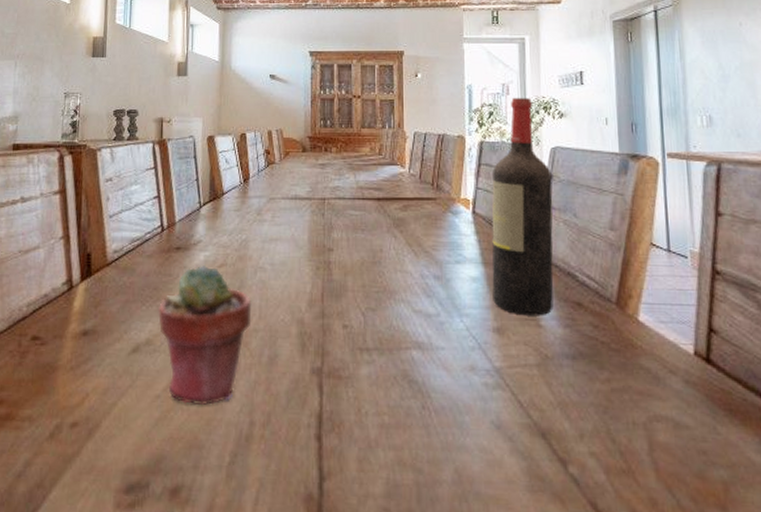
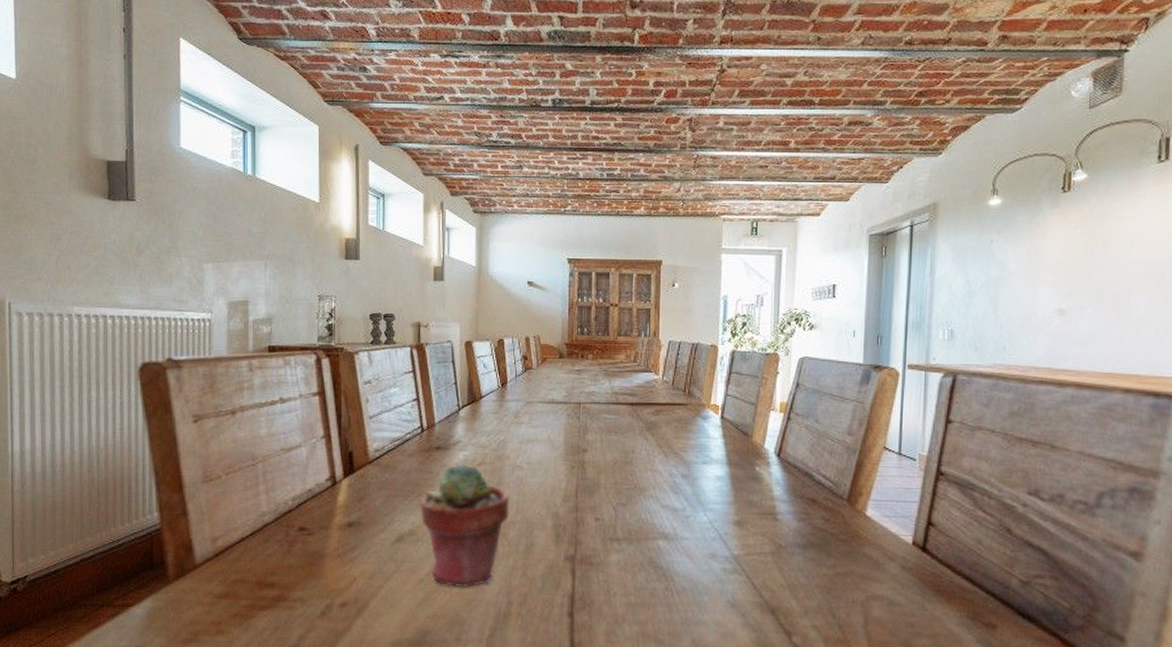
wine bottle: present [492,97,554,316] -> none [735,308,798,511]

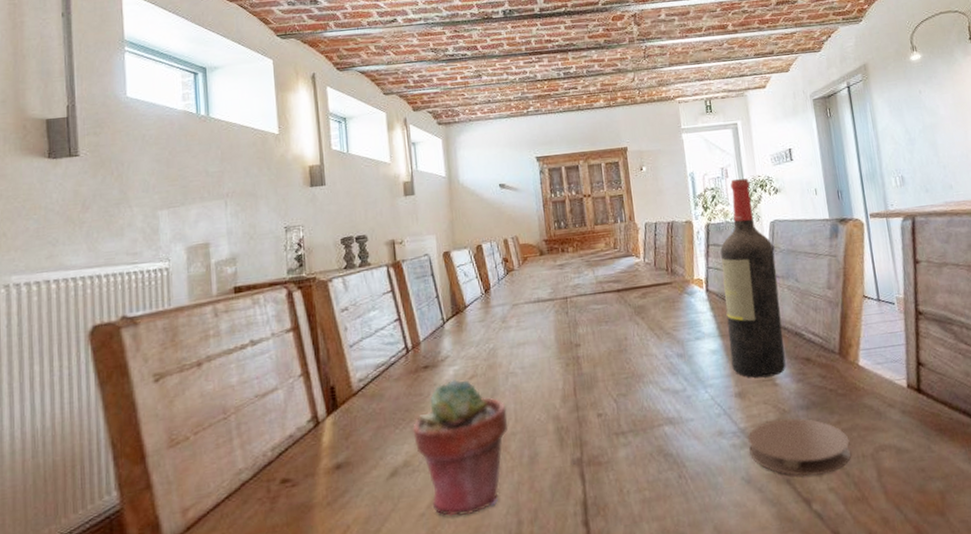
wine bottle: none [735,308,798,511] -> present [720,178,786,378]
coaster: none [738,552,842,612] -> present [748,417,851,477]

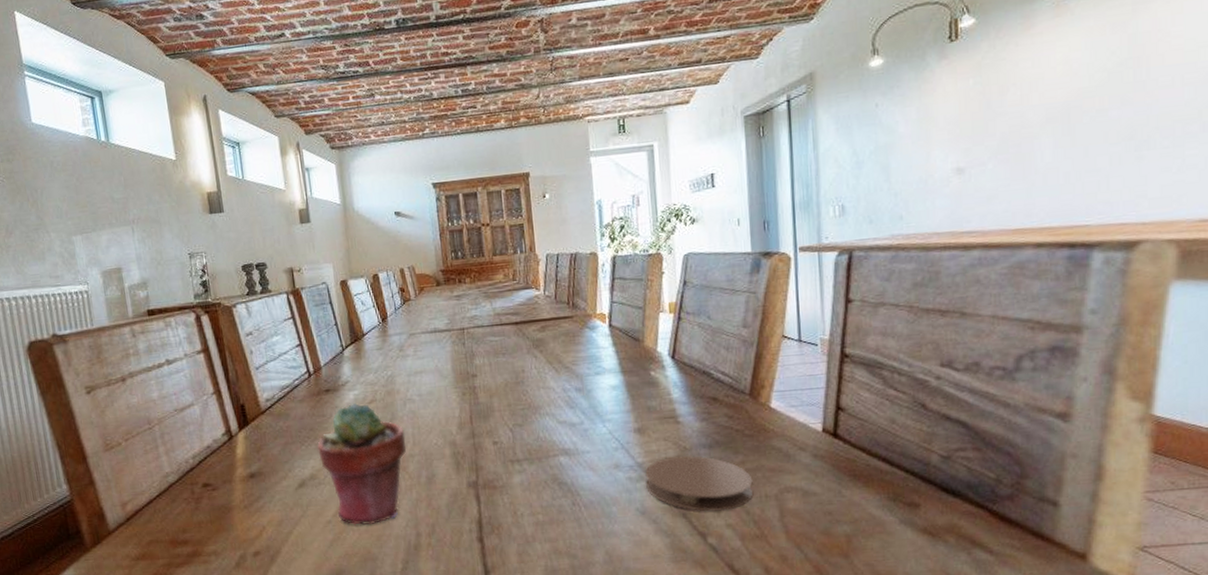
wine bottle: present [720,178,786,378] -> none [626,207,690,415]

